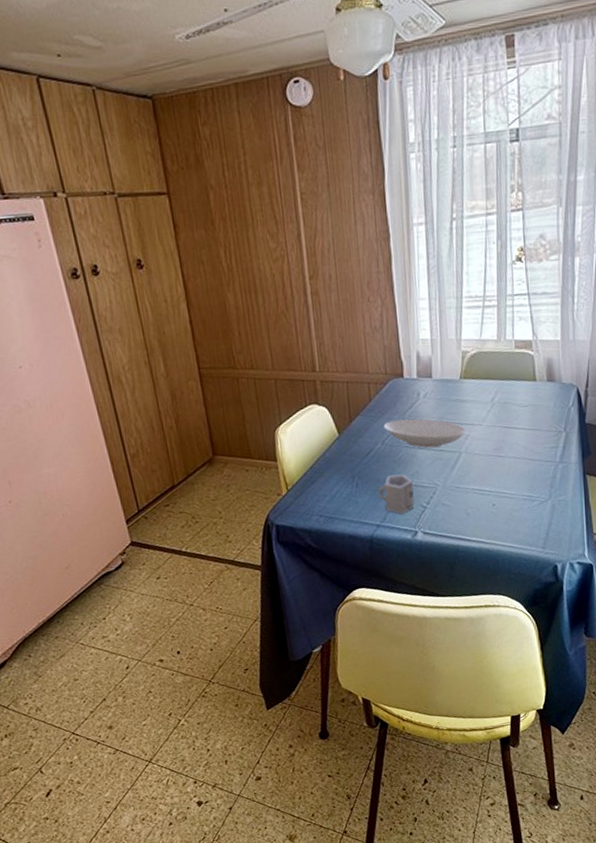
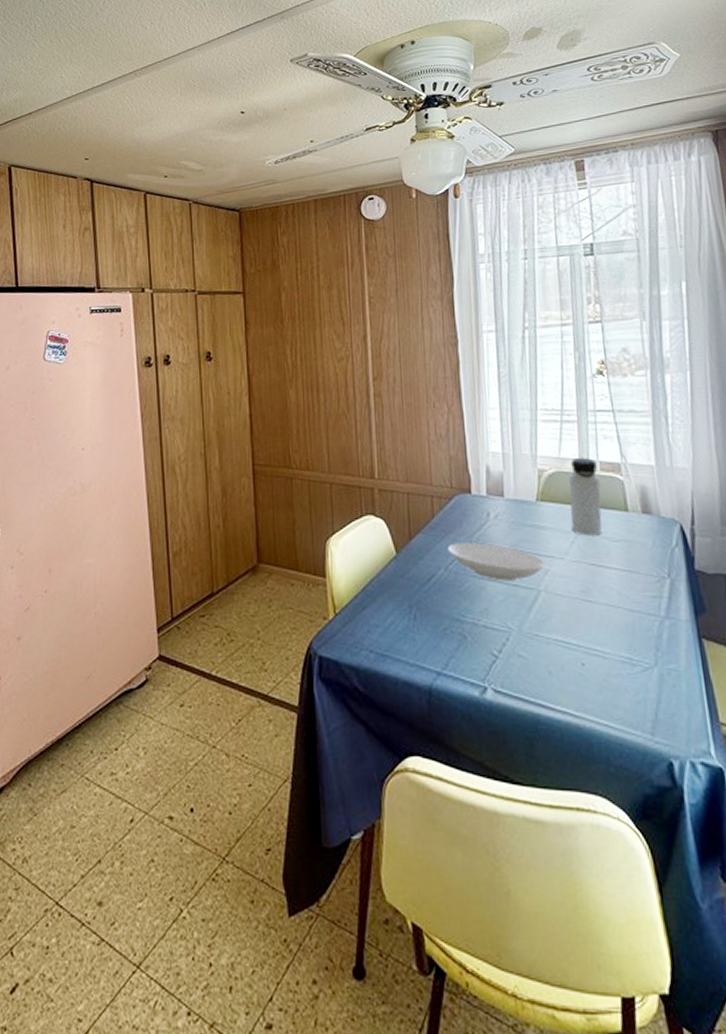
cup: present [378,474,415,514] -> none [440,610,484,662]
water bottle: none [488,337,515,405] -> present [569,457,602,536]

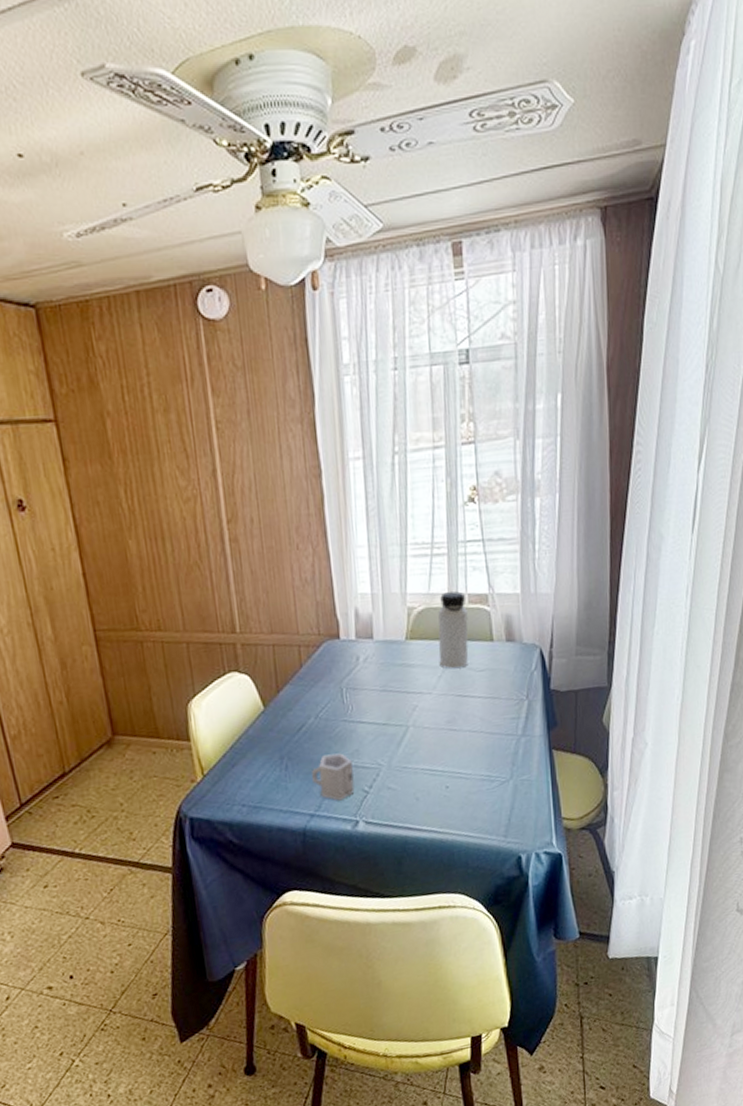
cup: none [440,610,484,662] -> present [312,753,355,801]
bowl: present [447,543,546,581] -> none [317,687,415,722]

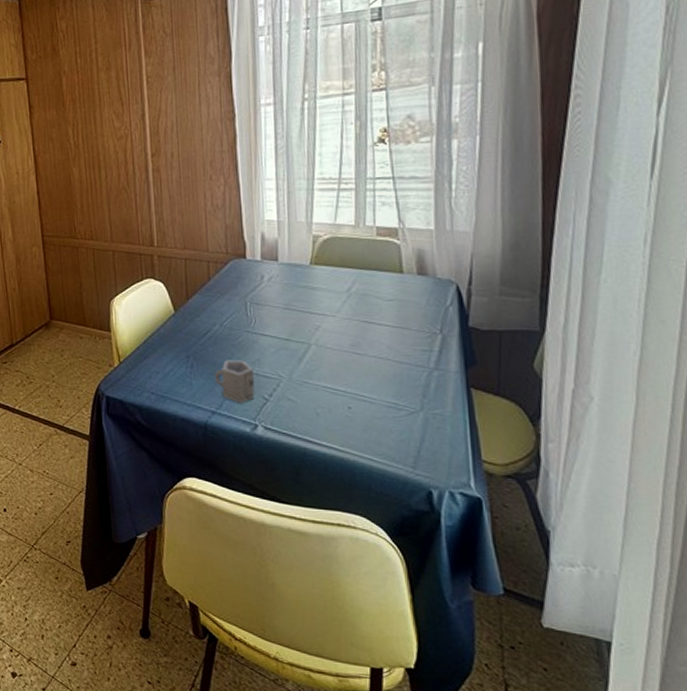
water bottle: present [438,591,469,669] -> none [343,223,376,296]

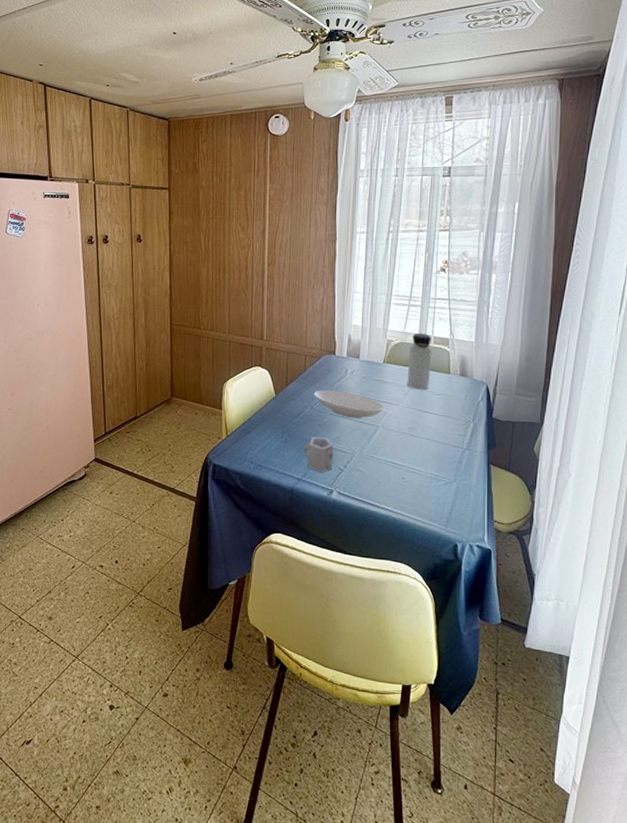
bowl: none [222,302,318,336] -> present [314,390,385,419]
water bottle: none [343,223,376,296] -> present [407,332,432,390]

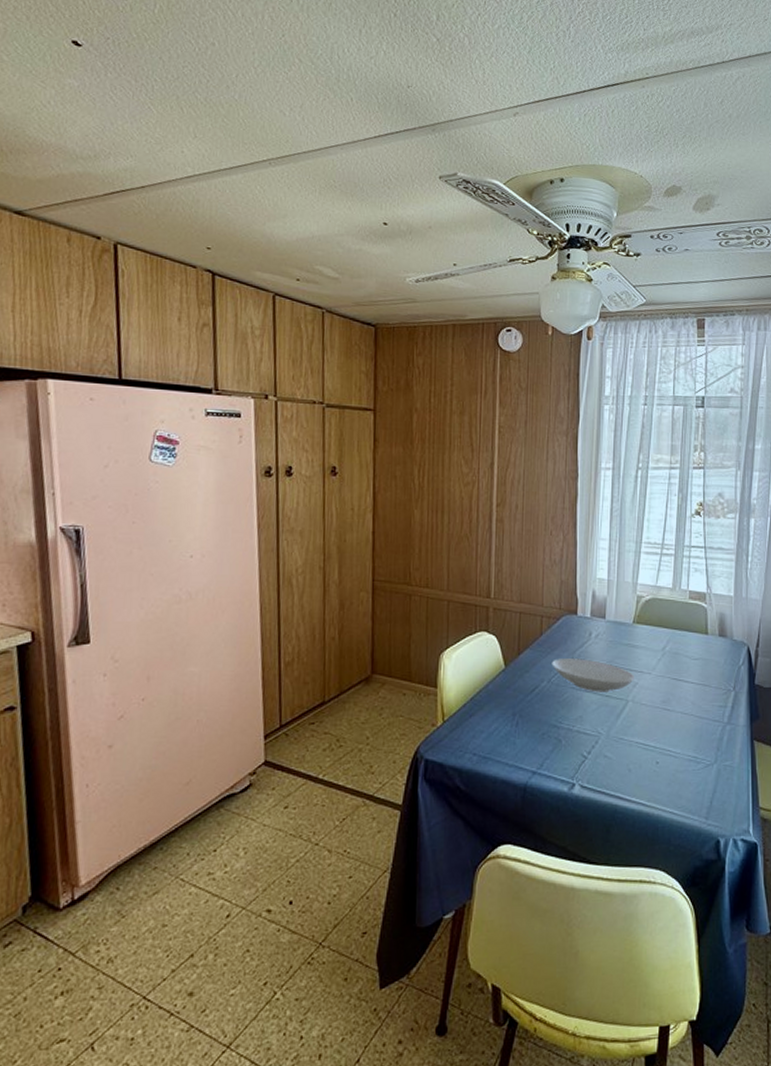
cup: present [303,437,334,473] -> none [539,717,576,762]
water bottle: present [407,332,432,390] -> none [660,586,688,655]

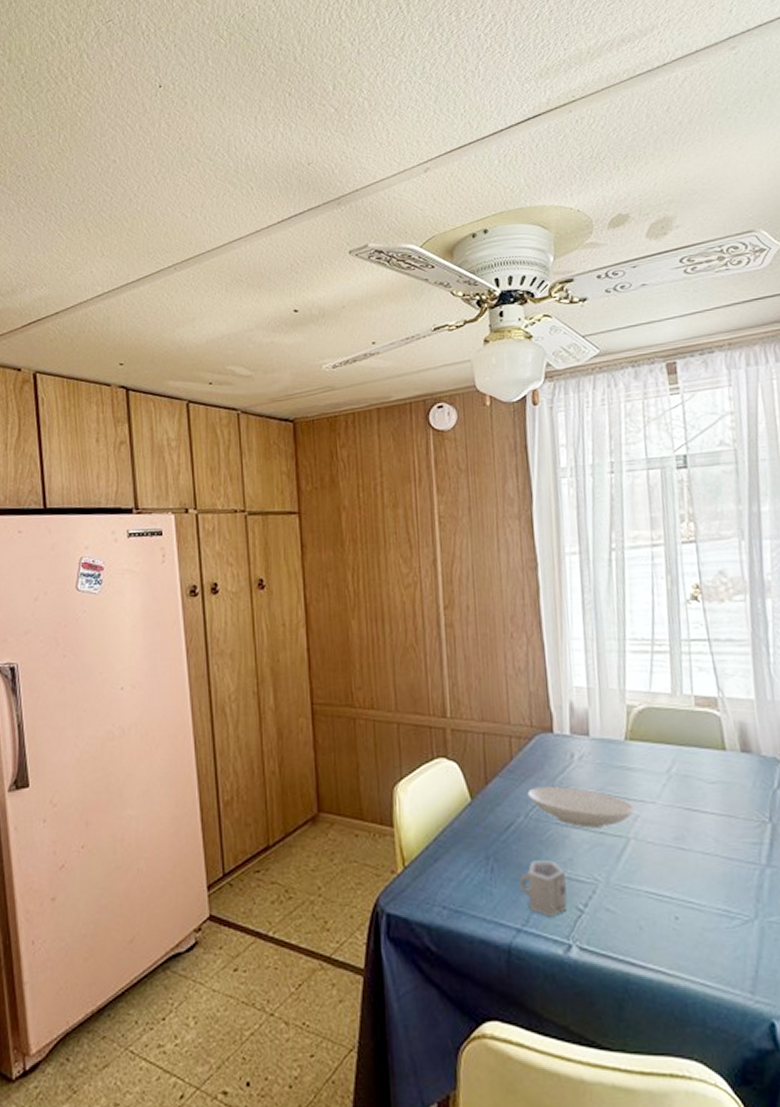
cup: none [539,717,576,762] -> present [520,860,568,917]

